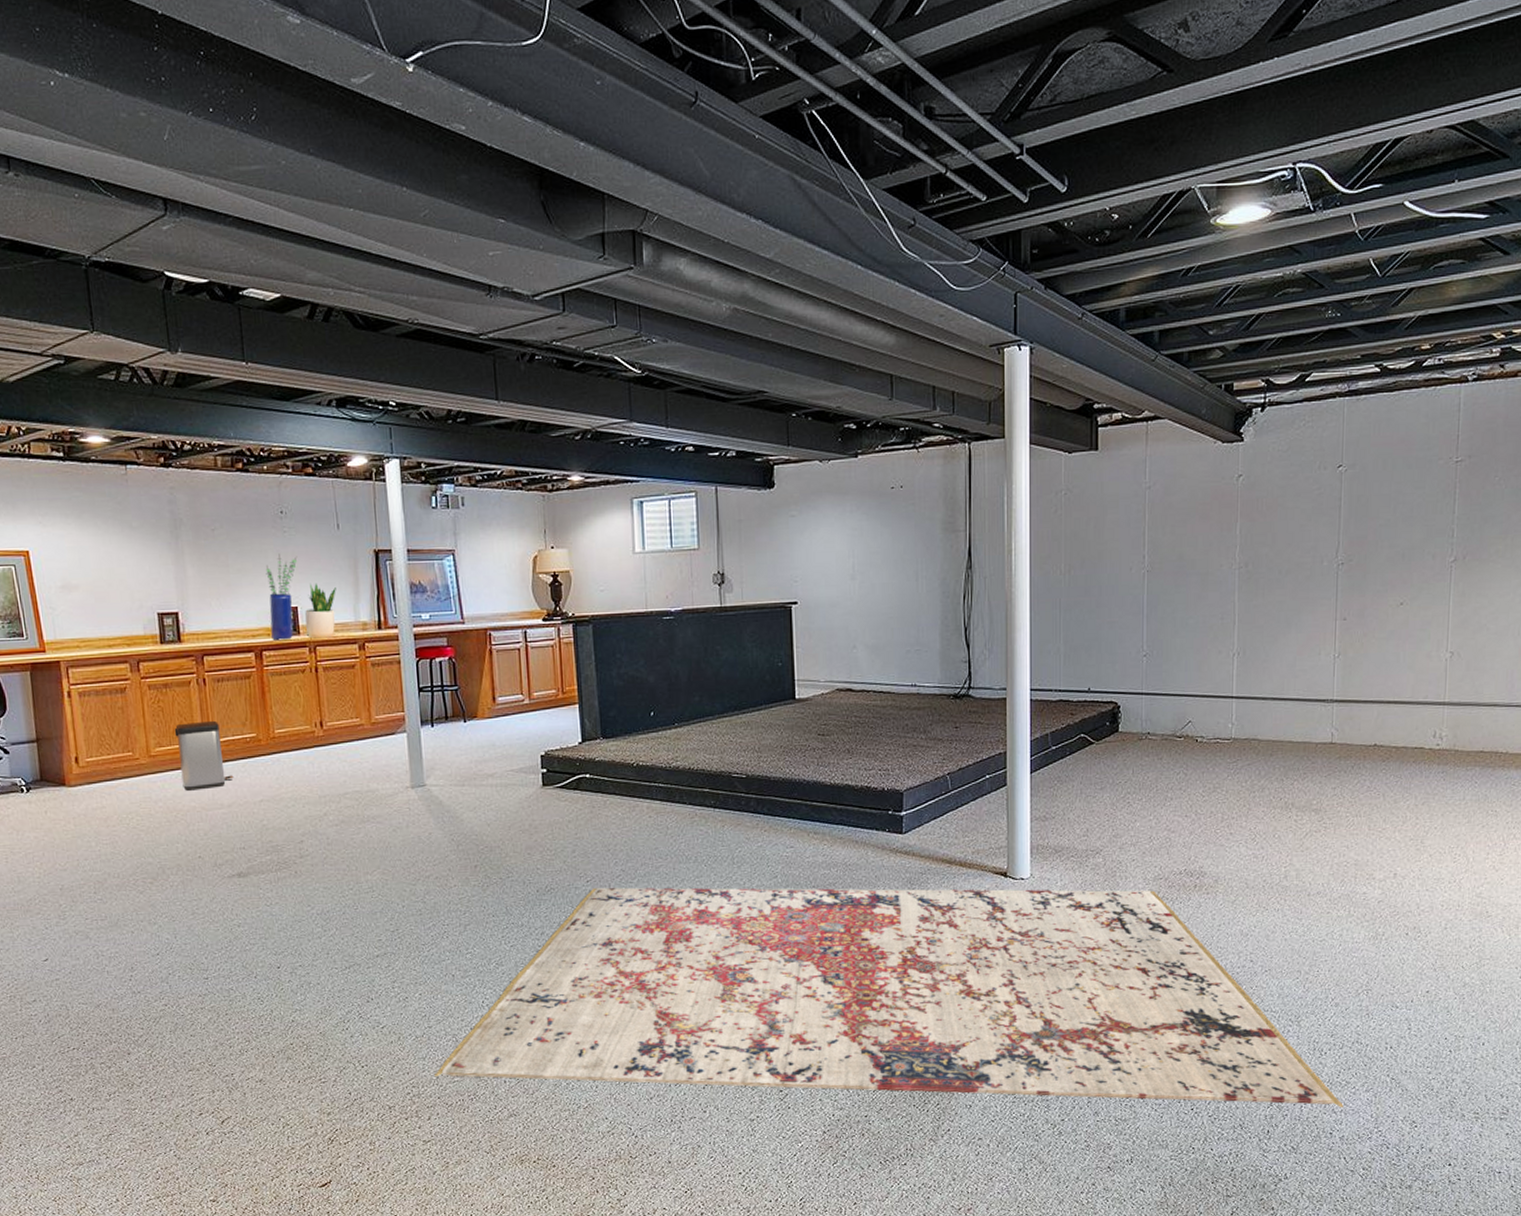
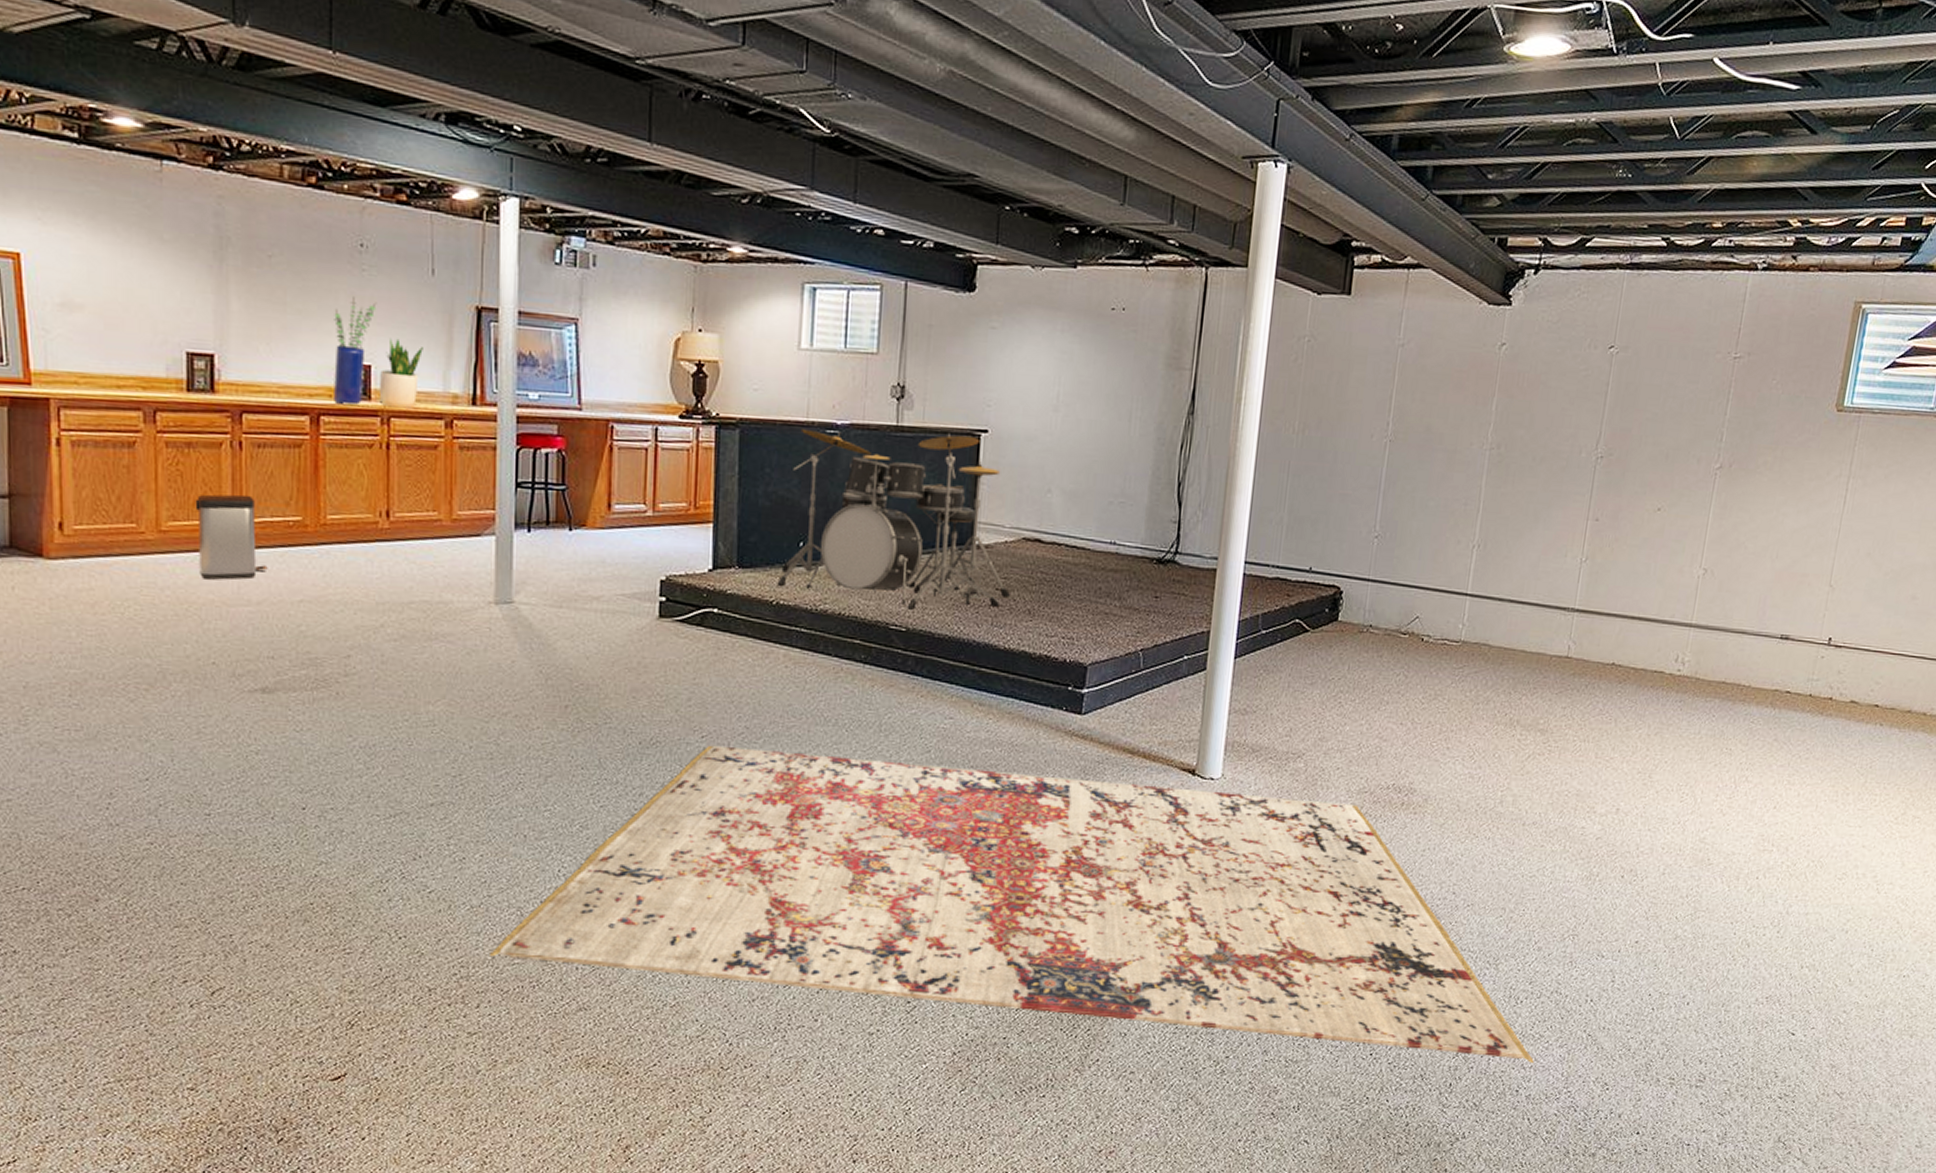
drum kit: none [635,607,830,759] -> present [777,428,1010,610]

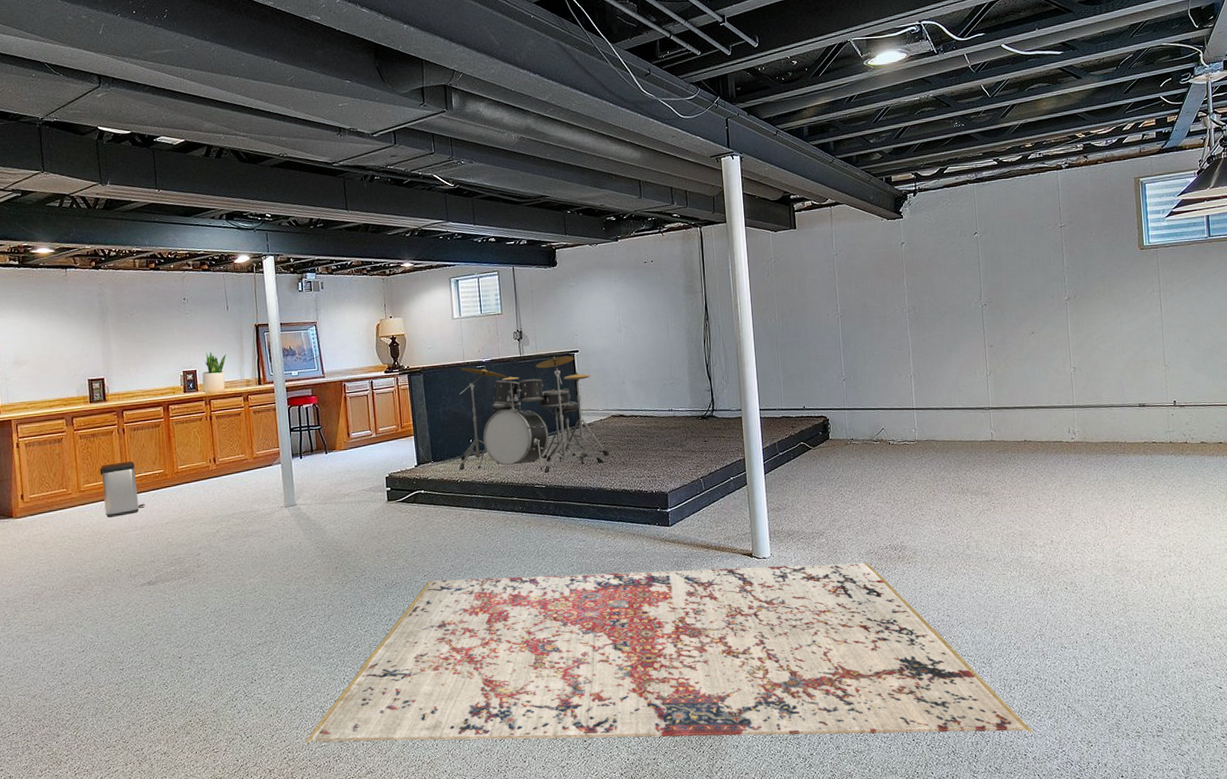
vase: present [334,297,377,405] -> none [172,330,197,397]

